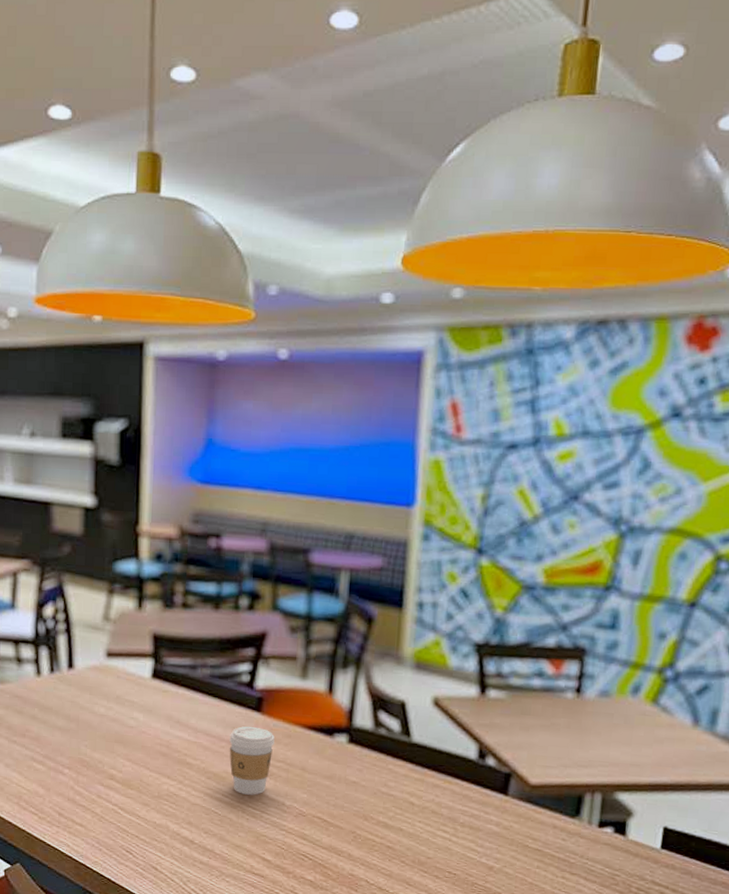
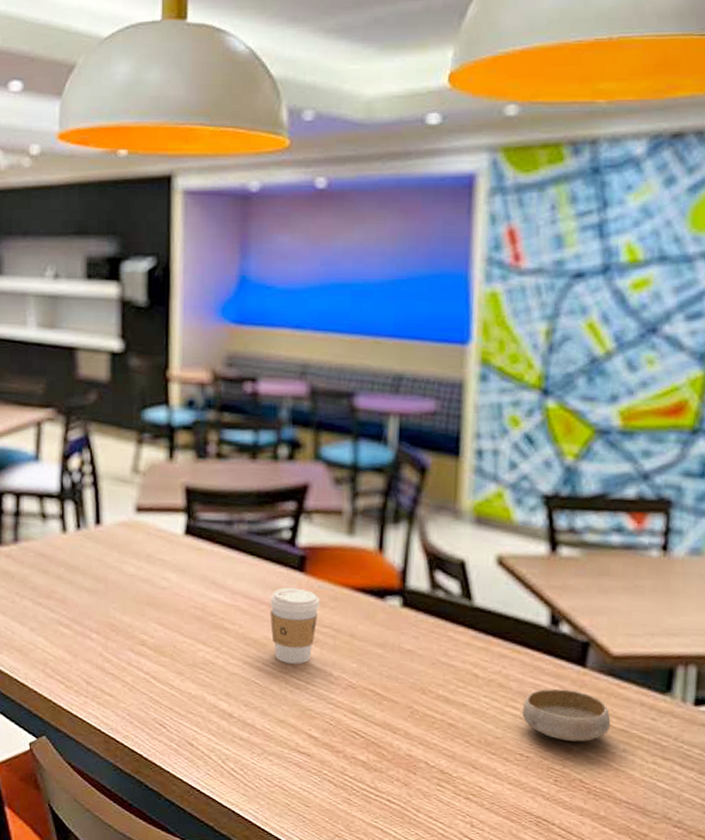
bowl: none [451,814,528,861] -> present [522,688,611,742]

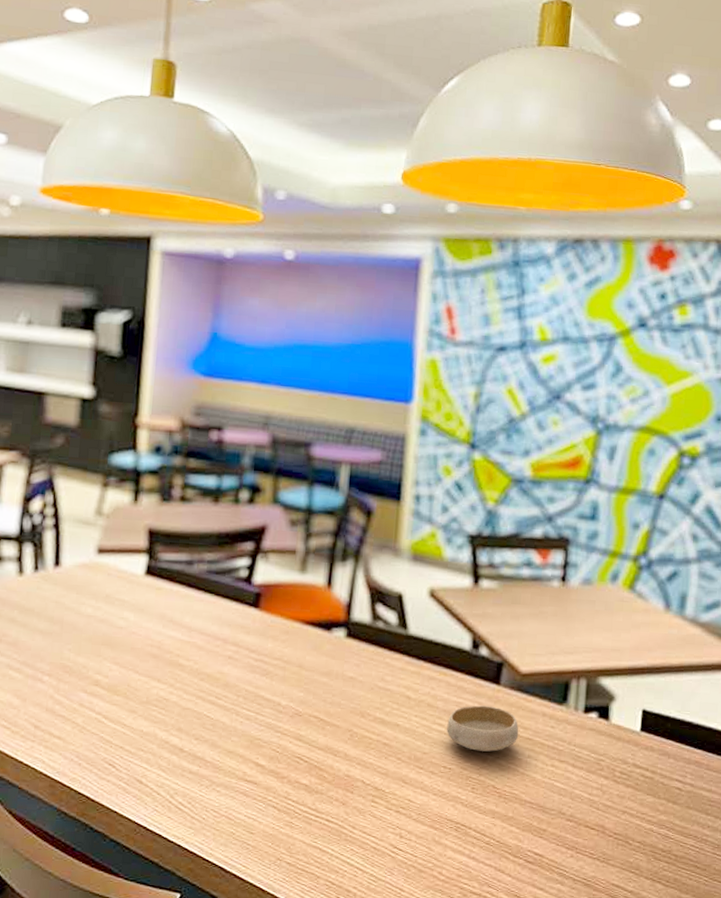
coffee cup: present [270,587,320,664] -> none [224,623,272,696]

